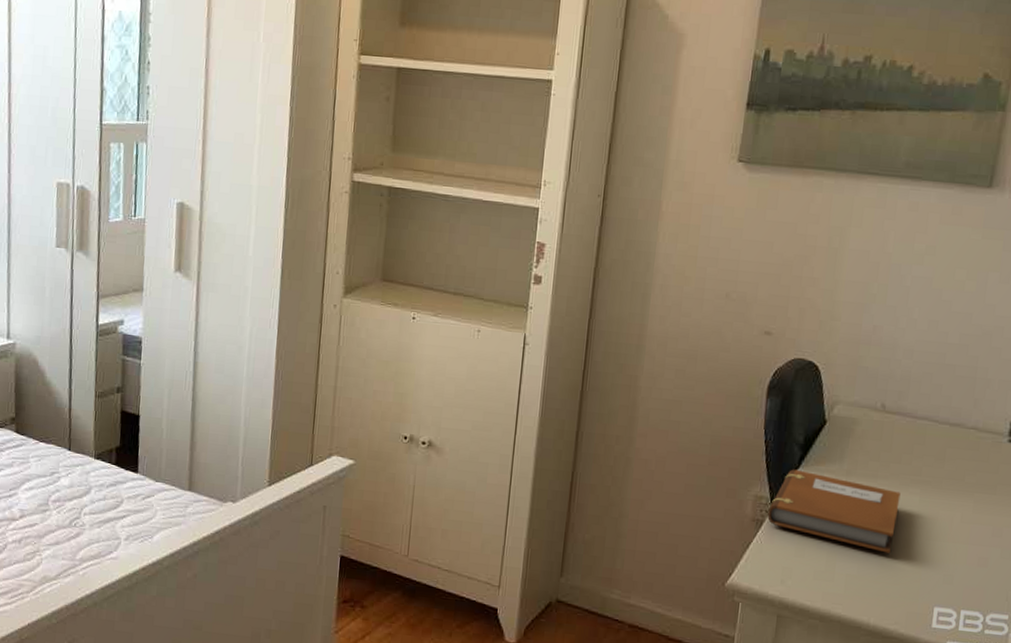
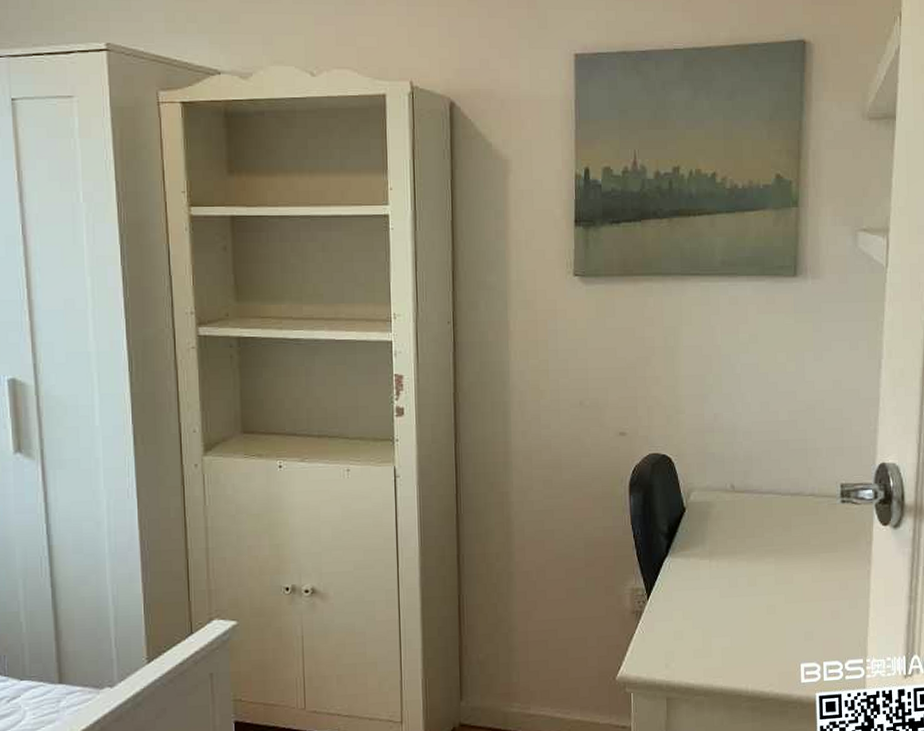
notebook: present [767,469,901,553] -> none [645,557,759,622]

